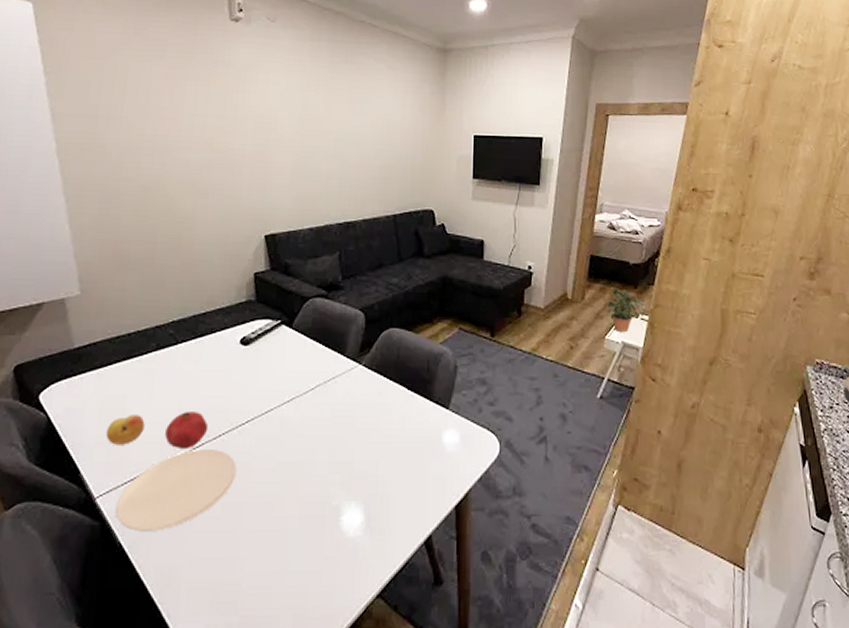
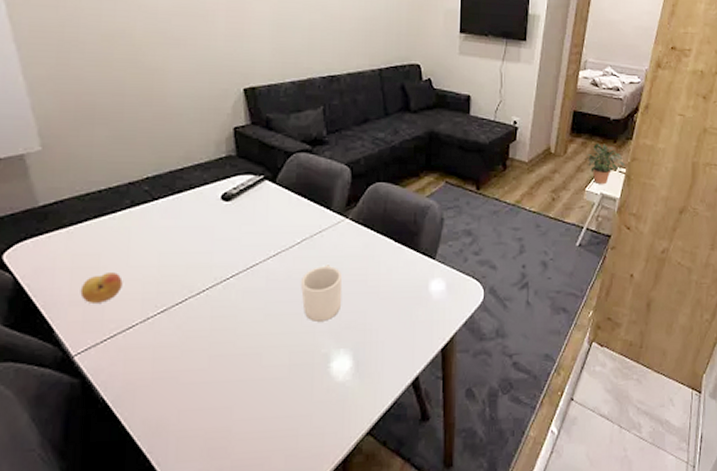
plate: present [115,450,236,531] -> none [95,305,222,386]
fruit: present [165,412,209,448] -> none [145,268,191,304]
mug: none [314,412,355,471] -> present [301,265,343,322]

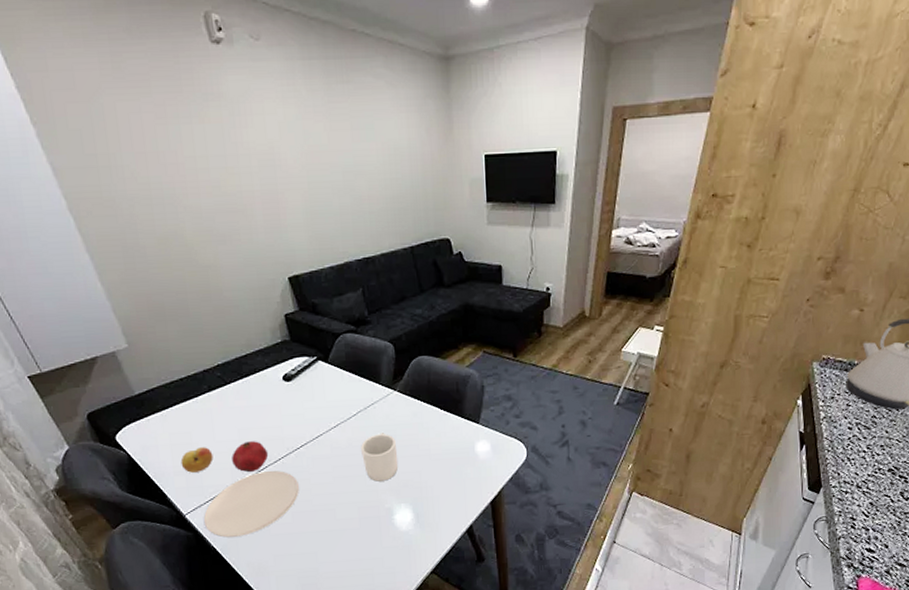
plate: none [95,305,222,386] -> present [203,471,299,538]
fruit: none [145,268,191,304] -> present [232,441,269,472]
potted plant: present [584,143,626,185] -> none [620,303,663,345]

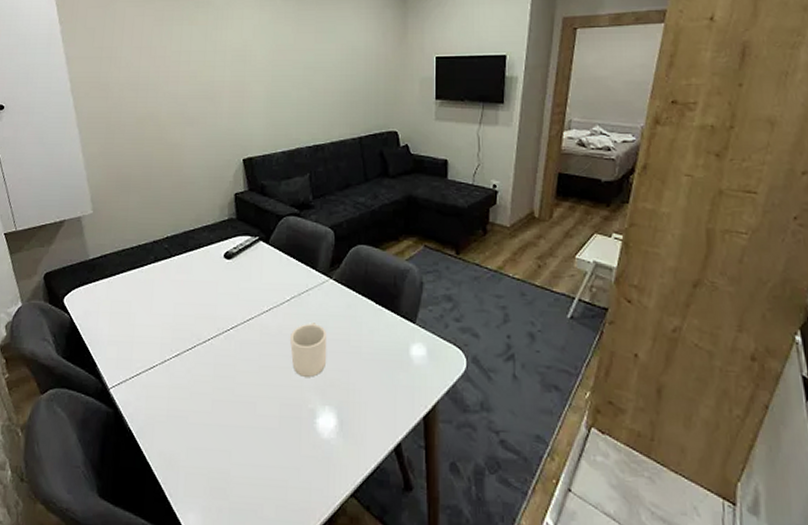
fruit: present [180,447,214,473] -> none [116,318,147,344]
plate: present [203,471,299,538] -> none [125,351,223,421]
fruit: present [232,441,269,472] -> none [163,317,199,350]

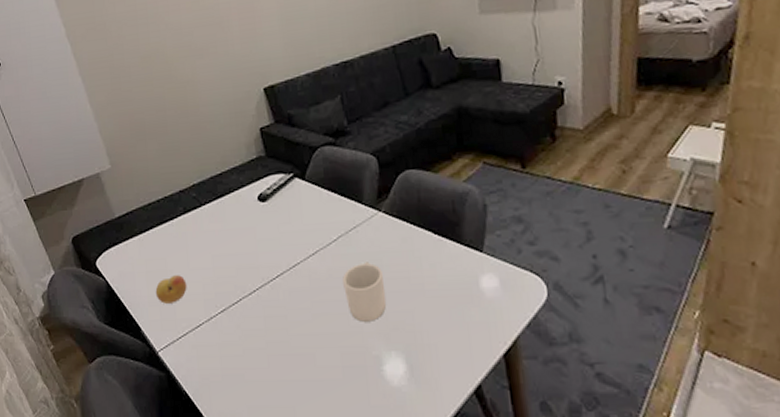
fruit: none [116,318,147,344] -> present [155,275,187,304]

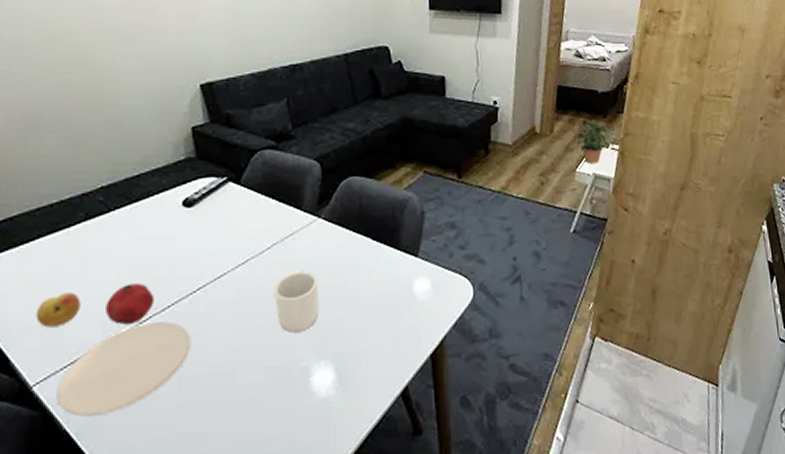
plate: none [175,305,275,381] -> present [56,322,191,417]
fruit: none [205,269,243,305] -> present [106,283,155,325]
potted plant: none [660,94,724,148] -> present [572,119,618,165]

